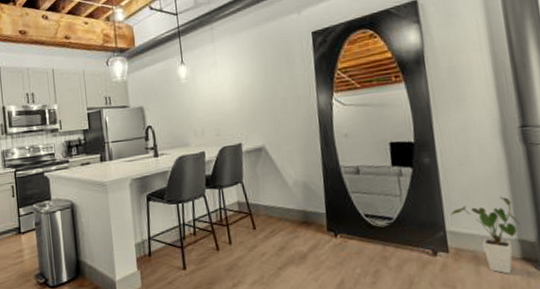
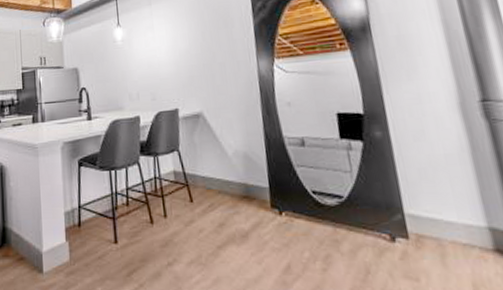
house plant: present [451,196,521,274] -> none [408,177,490,268]

